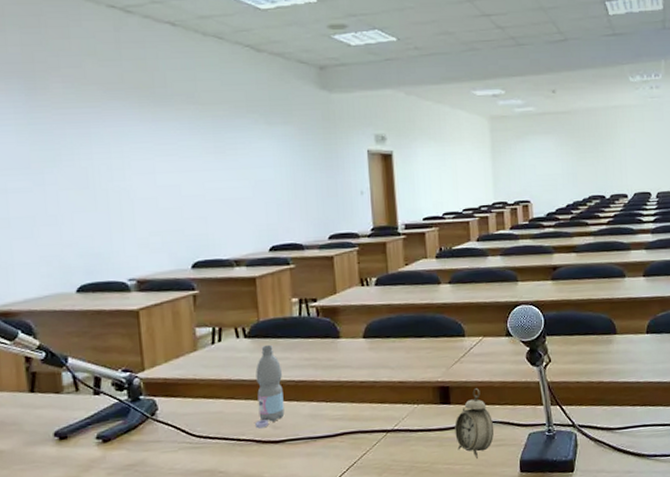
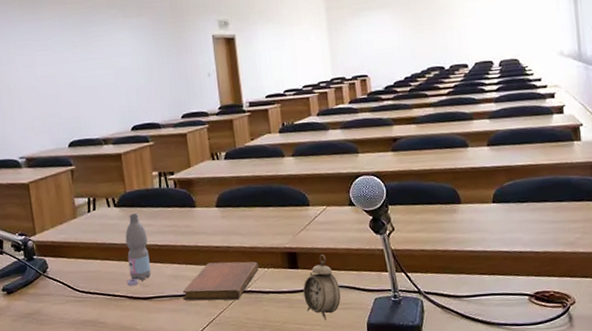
notebook: none [320,397,408,443] -> present [182,261,259,301]

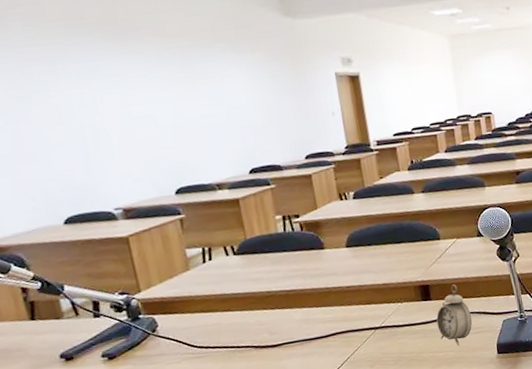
water bottle: present [125,213,151,286] -> none [247,259,279,336]
notebook: present [182,261,259,301] -> none [314,297,392,344]

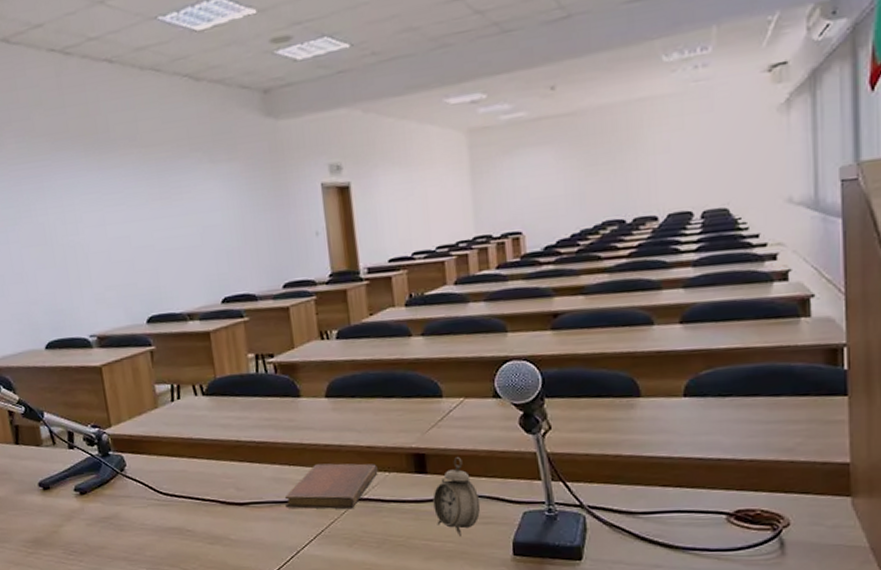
notebook: none [314,297,392,344] -> present [284,463,378,510]

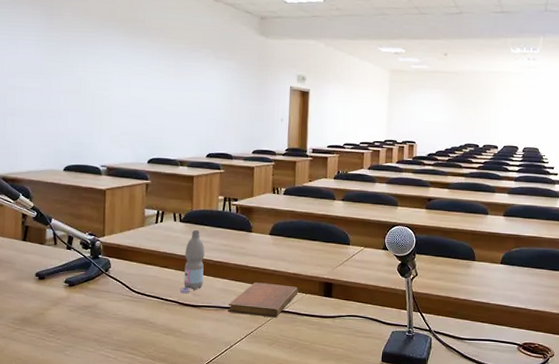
water bottle: none [215,403,247,490] -> present [180,229,205,294]
alarm clock: present [433,457,481,536] -> none [333,288,365,345]

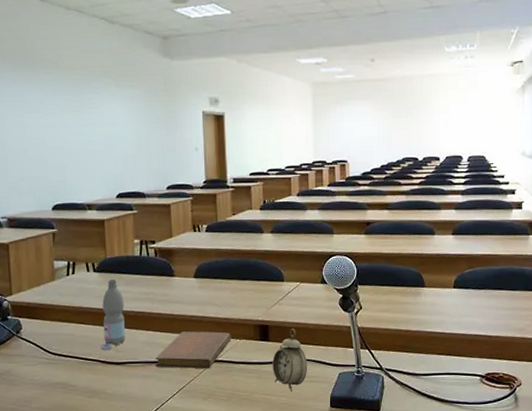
alarm clock: none [333,288,365,345] -> present [272,329,308,392]

